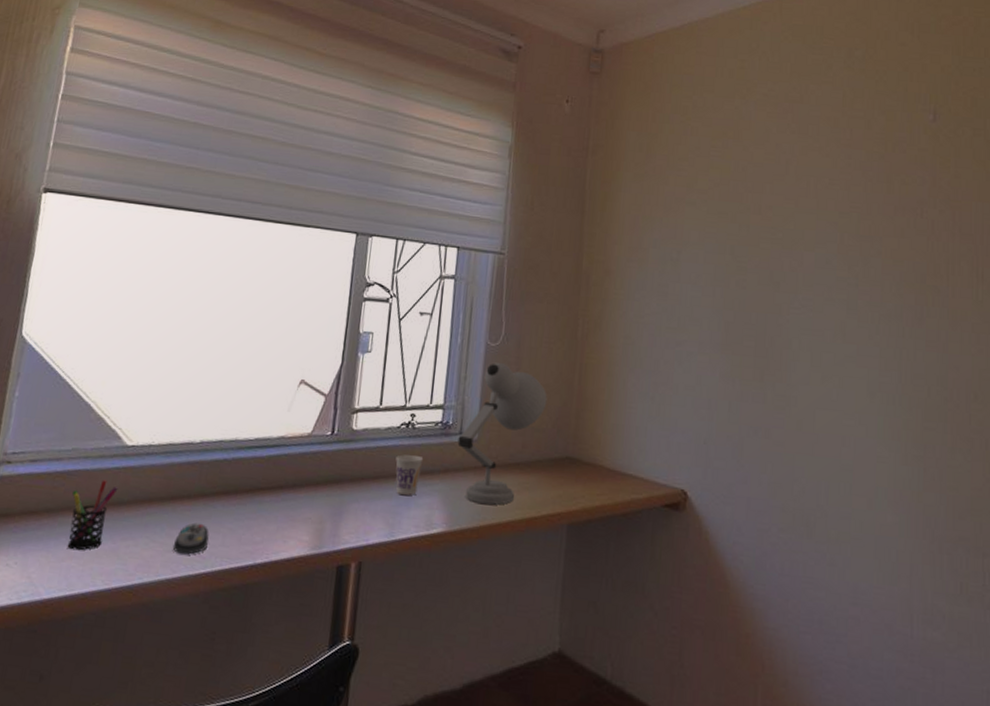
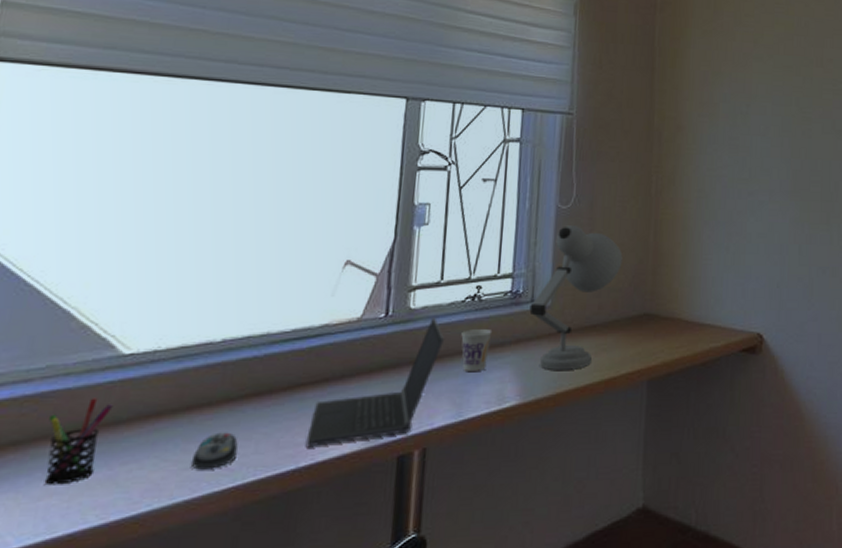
laptop computer: none [262,439,382,547] -> present [305,317,445,448]

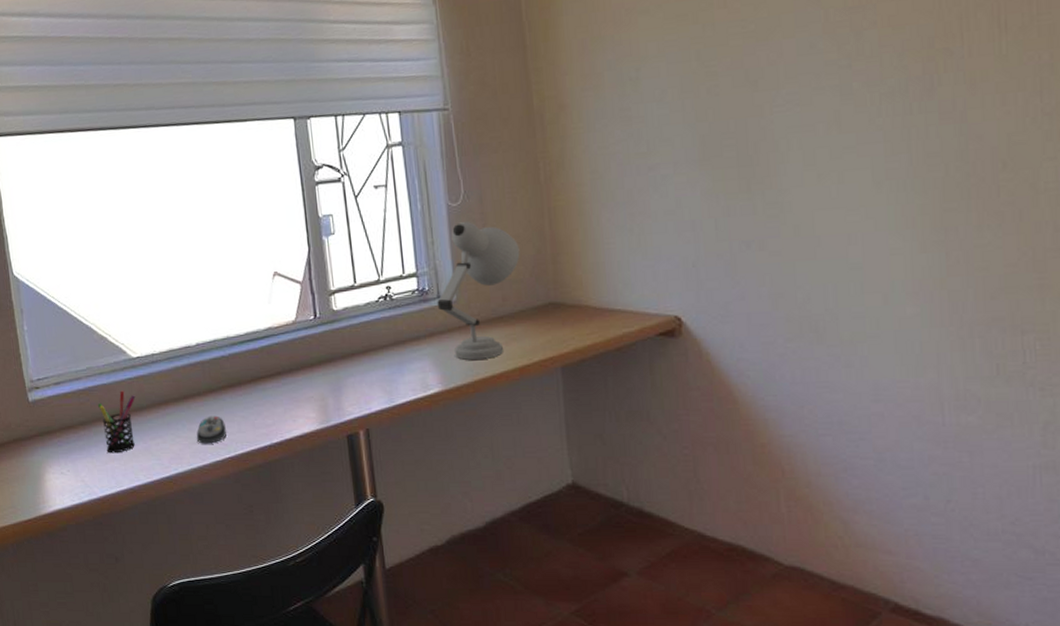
laptop computer: present [305,317,445,448] -> none [273,317,368,428]
cup: present [461,328,493,373] -> none [380,324,408,364]

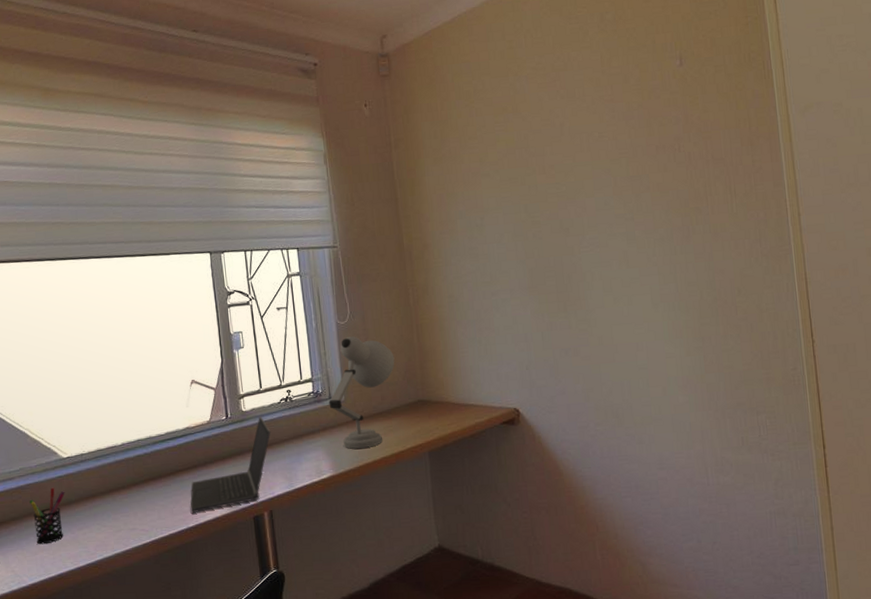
computer mouse: present [196,415,226,444] -> none [120,505,148,531]
laptop computer: none [273,317,368,428] -> present [190,416,271,514]

